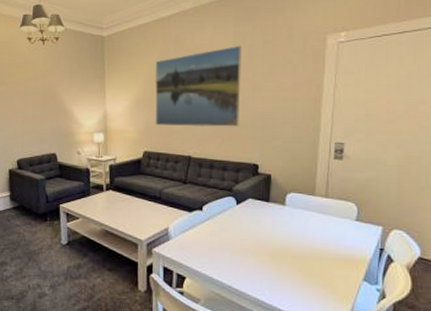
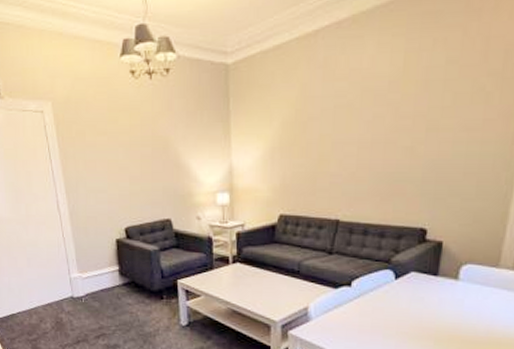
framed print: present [154,45,242,127] -> none [293,68,415,183]

